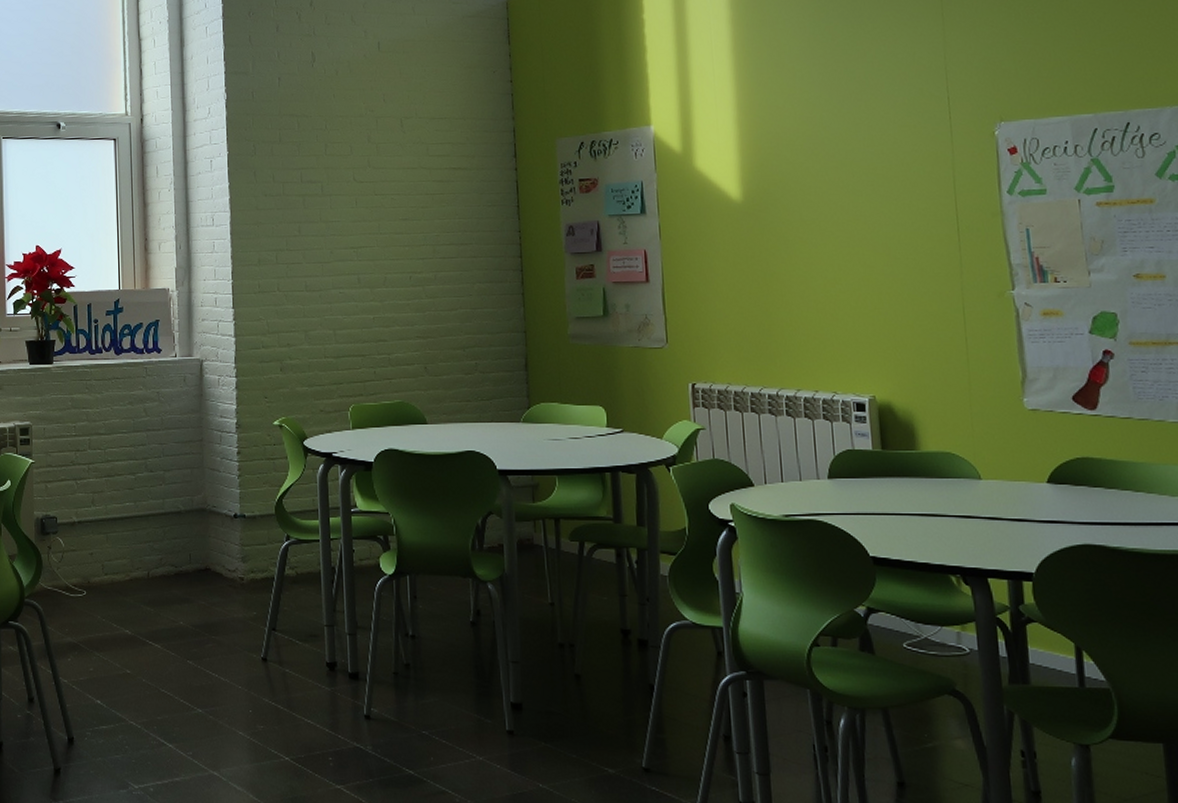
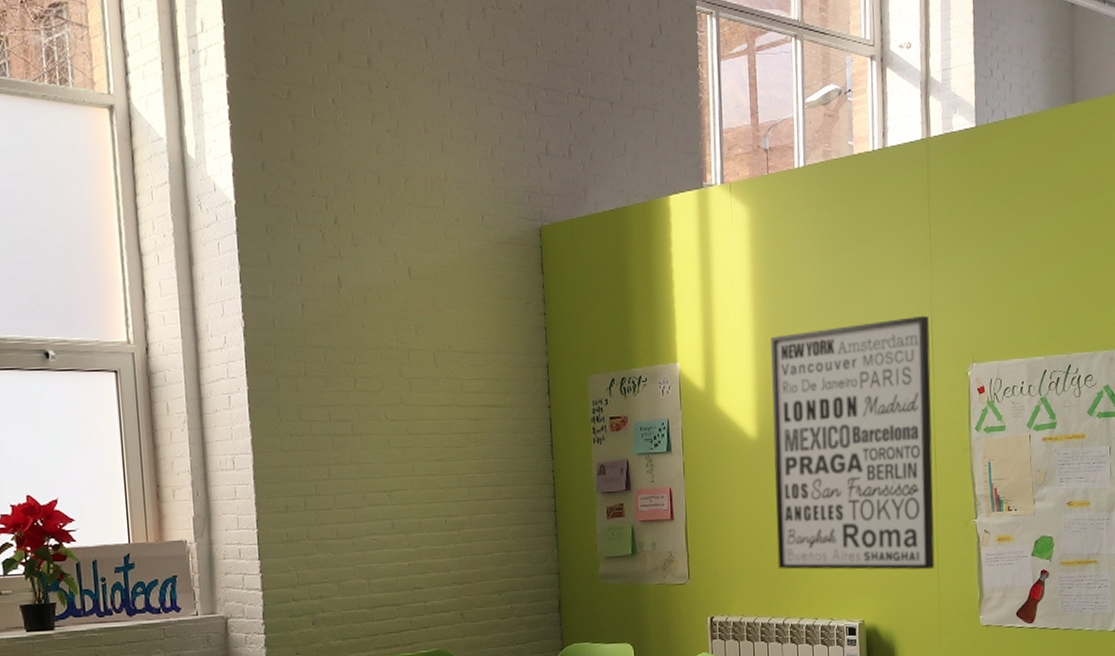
wall art: none [755,73,963,344] -> present [771,315,935,570]

